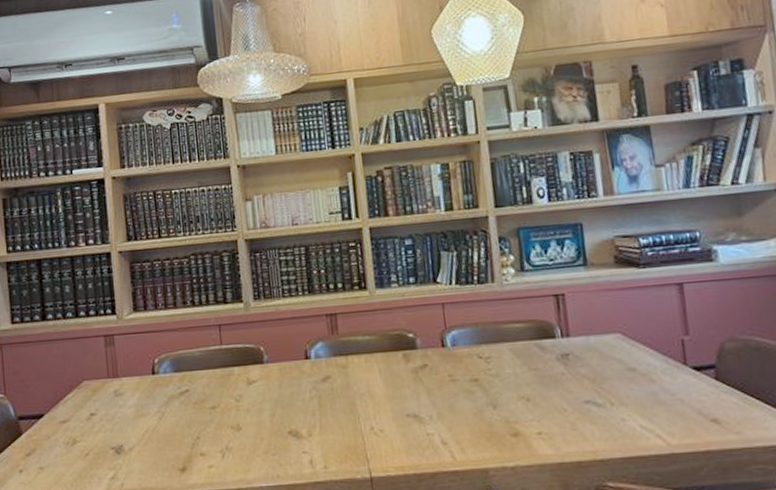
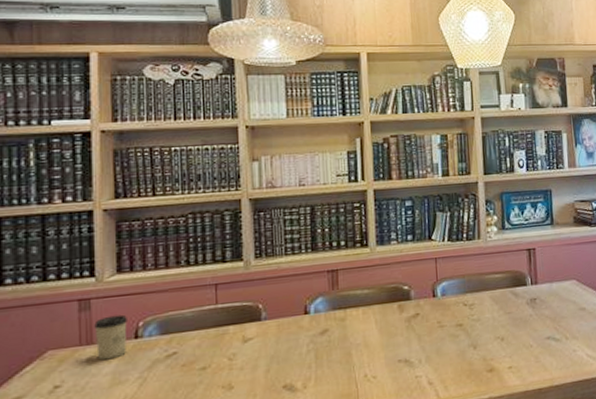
cup: none [118,351,146,393] -> present [94,314,127,361]

